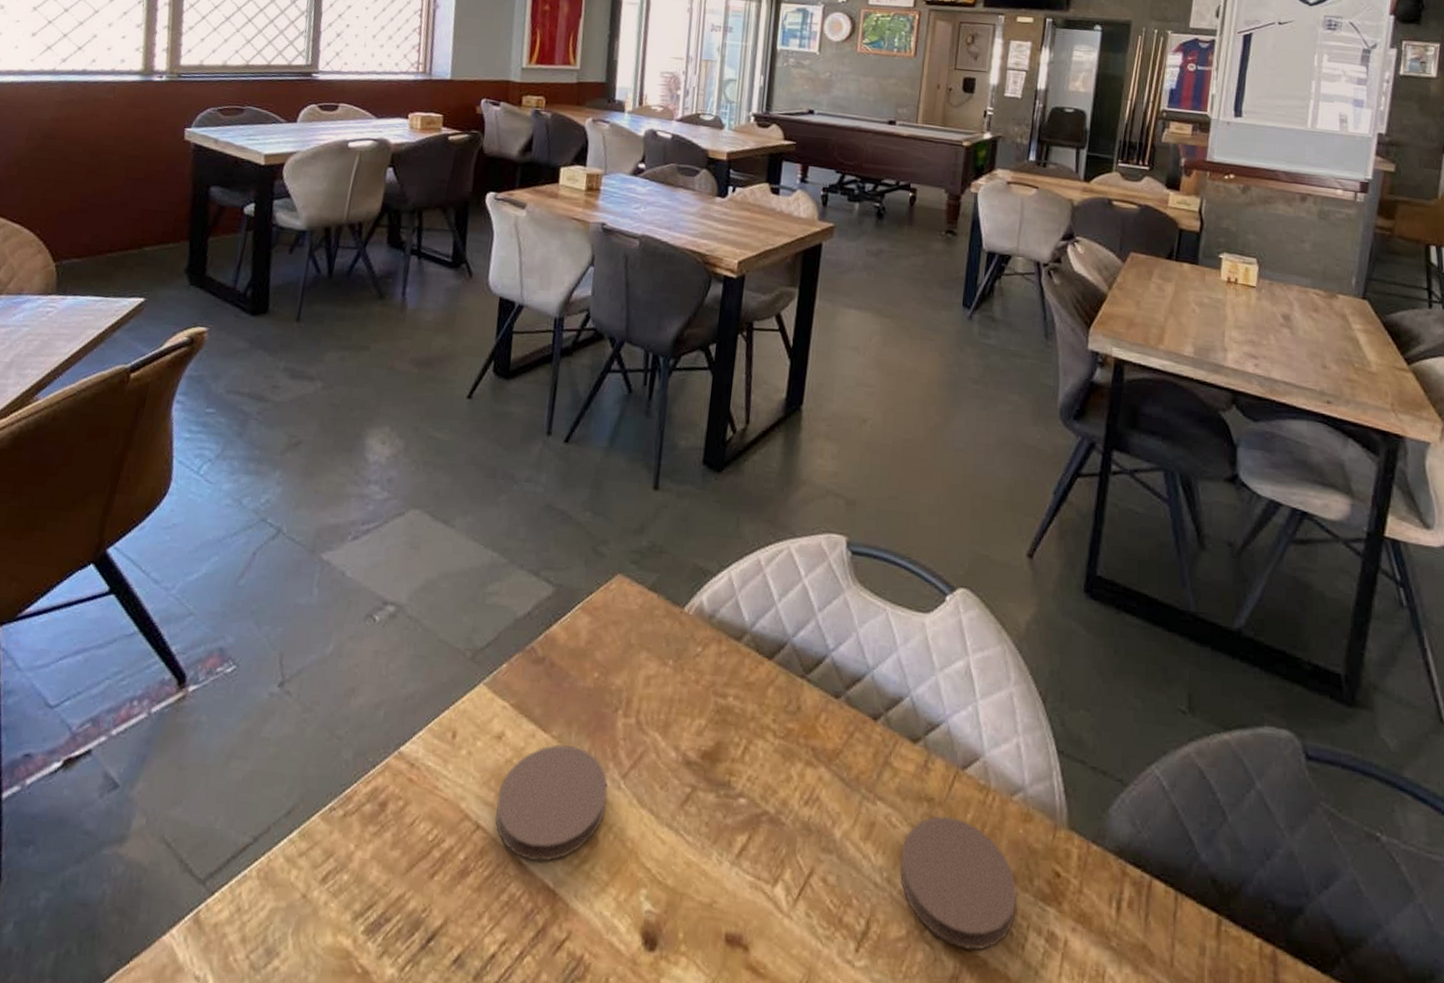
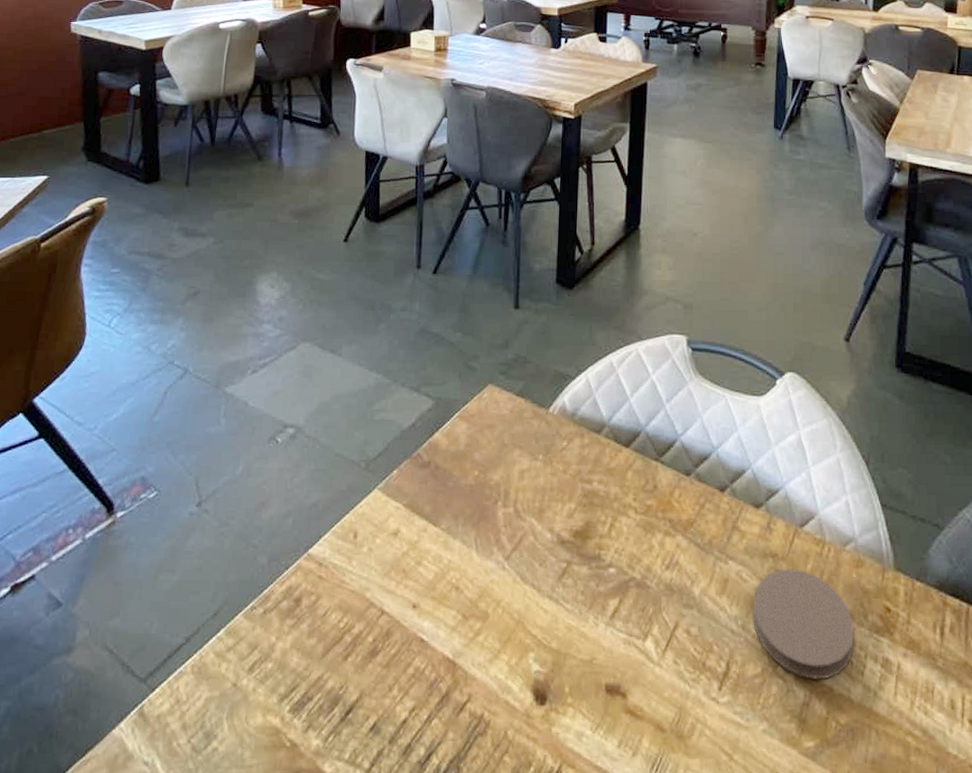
coaster: present [495,744,608,862] -> none [397,536,494,637]

